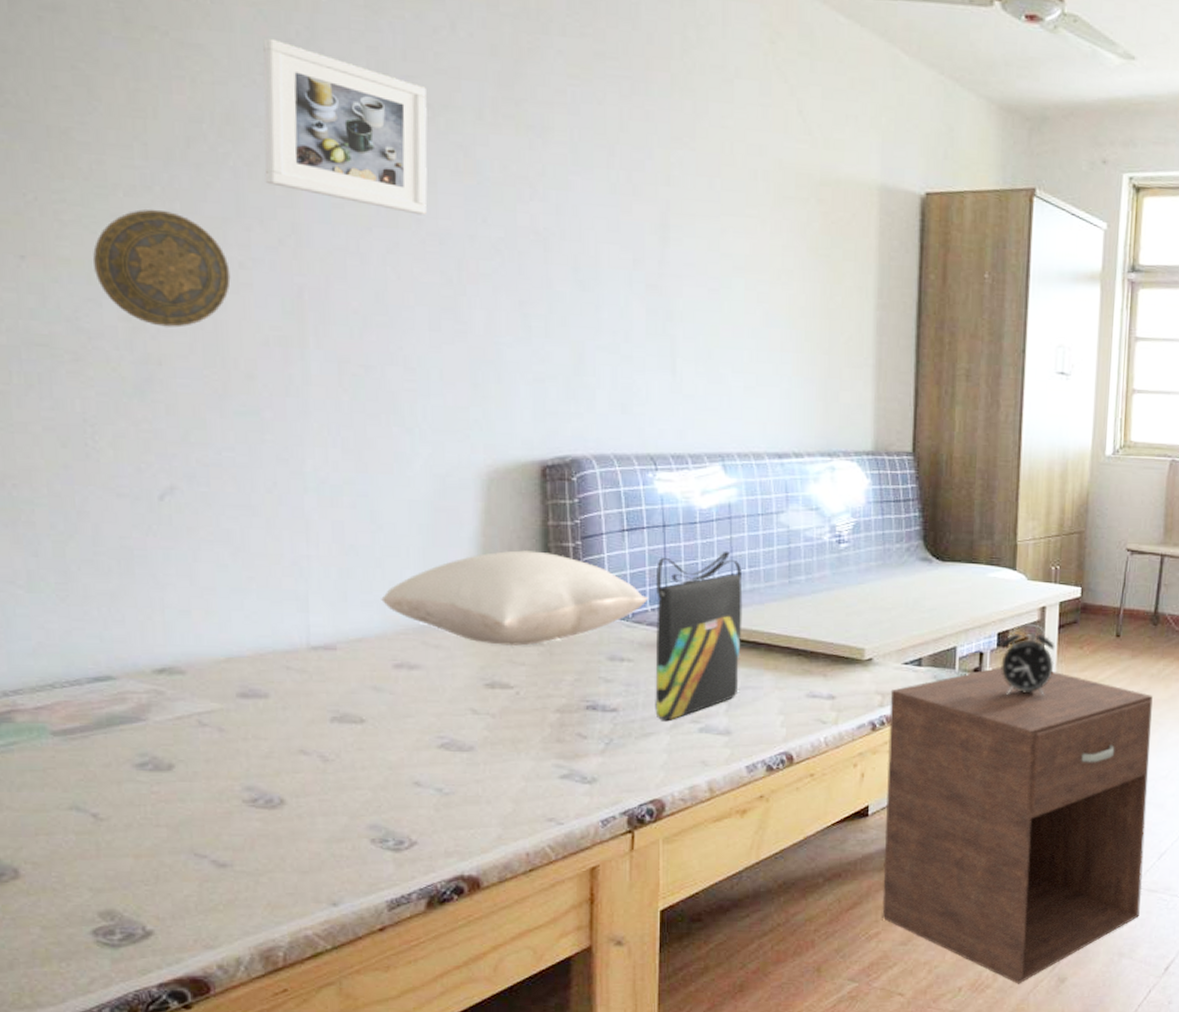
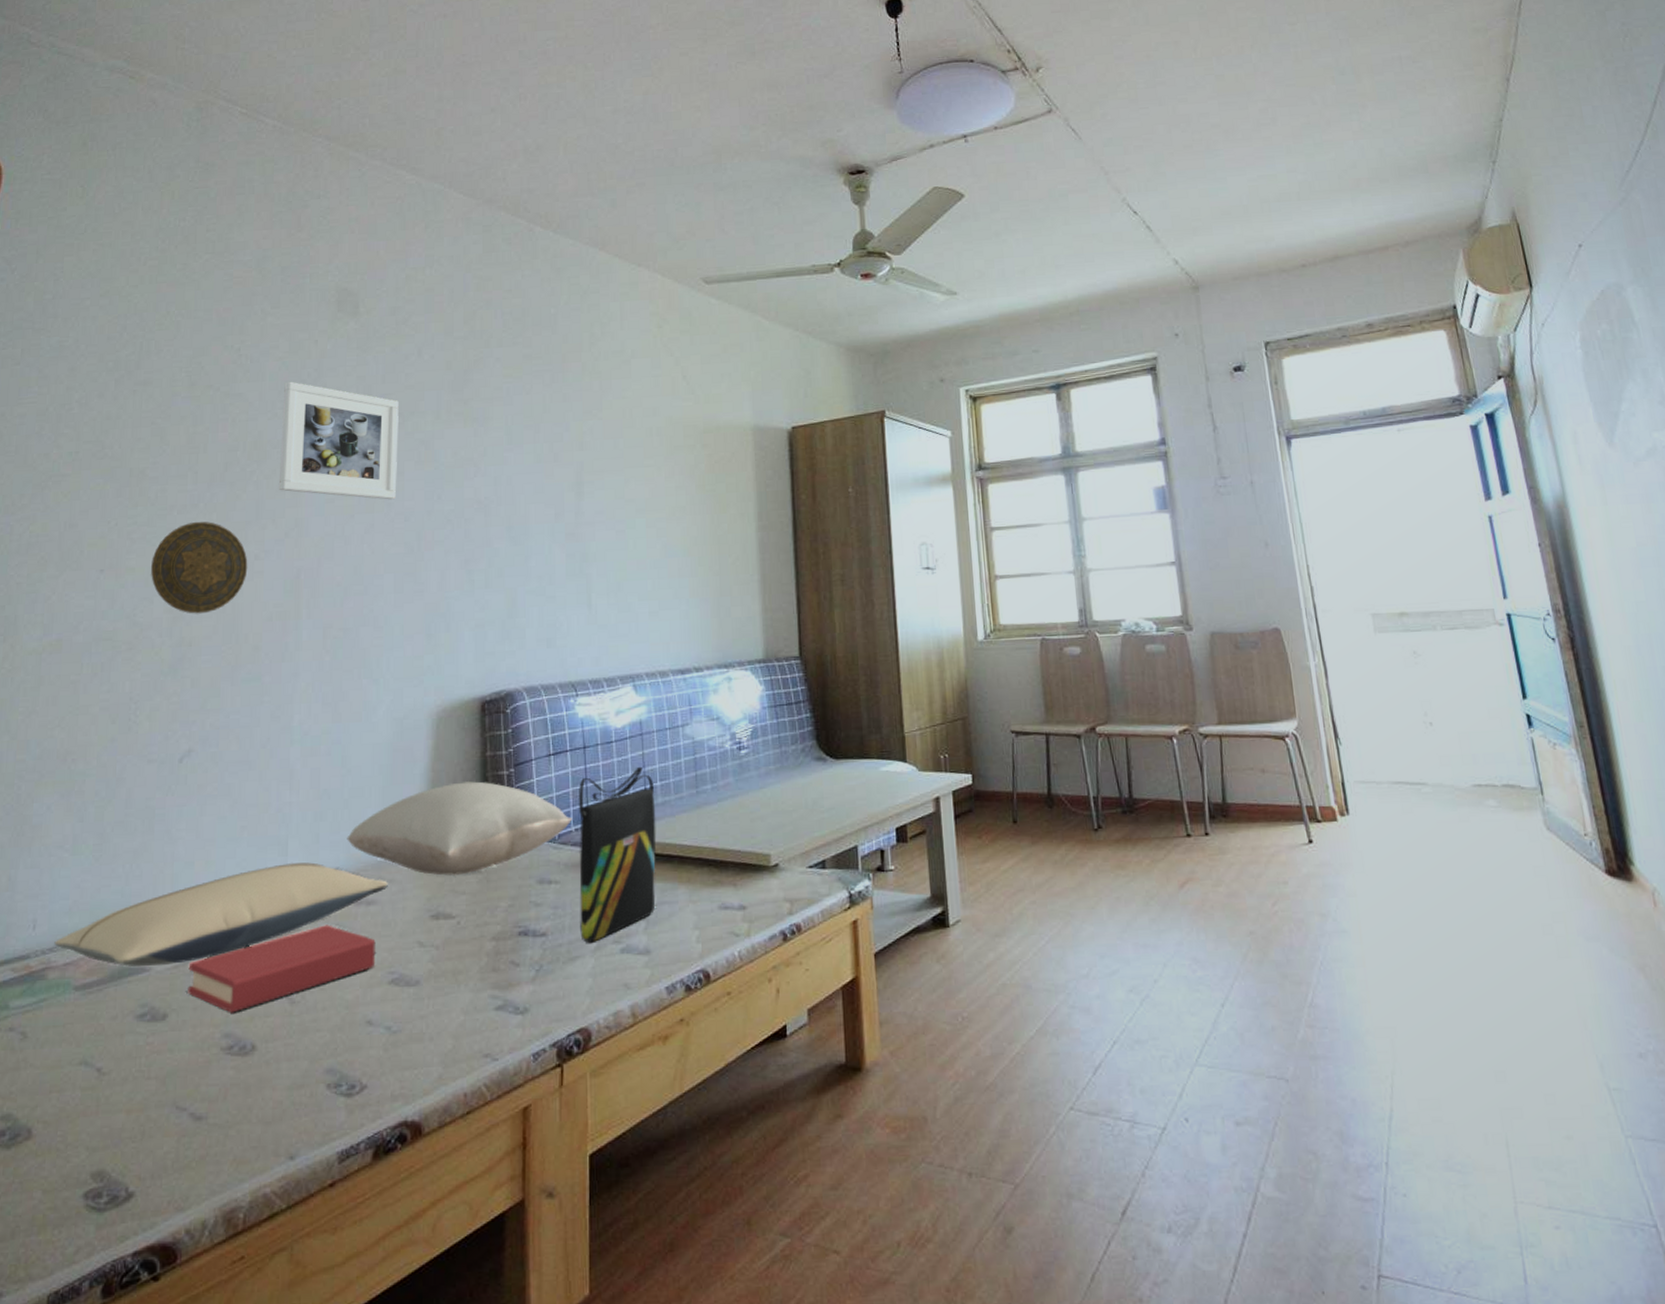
pillow: none [18,619,433,716] -> present [54,862,388,967]
hardback book: none [196,686,422,767] -> present [188,925,376,1013]
nightstand: present [882,667,1153,984] -> none [798,864,1083,1236]
alarm clock: present [1001,623,1055,697] -> none [900,816,955,893]

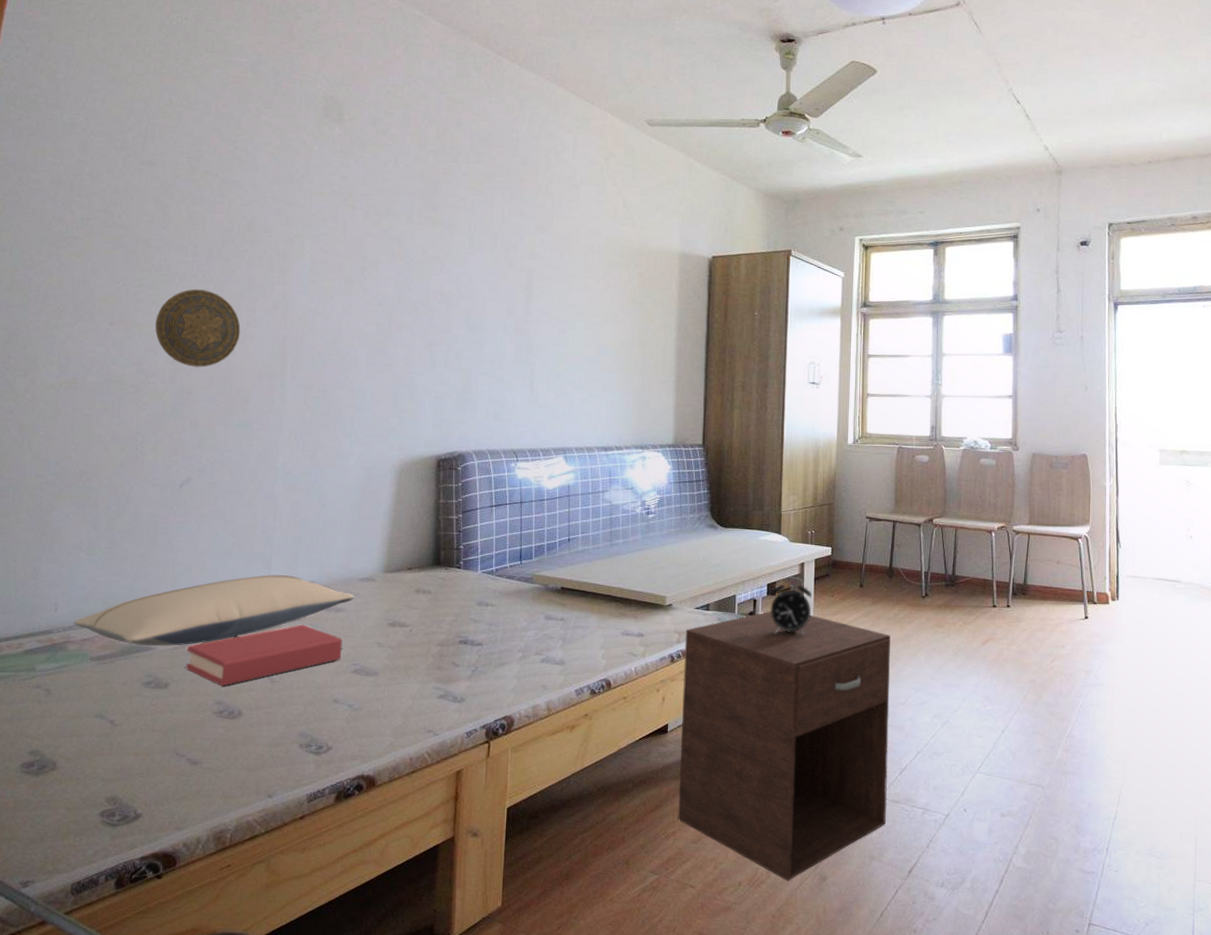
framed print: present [278,381,399,500] -> none [268,175,376,286]
pillow: present [347,781,573,876] -> none [321,522,508,594]
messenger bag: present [579,766,657,943] -> none [509,521,577,653]
nightstand: none [798,864,1083,1236] -> present [678,611,891,881]
alarm clock: none [900,816,955,893] -> present [770,576,812,635]

